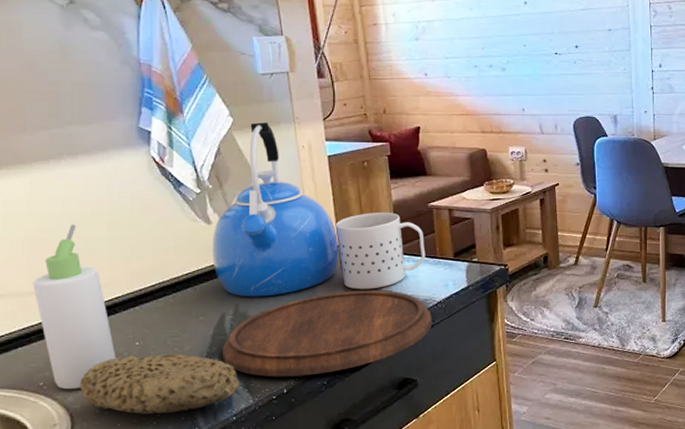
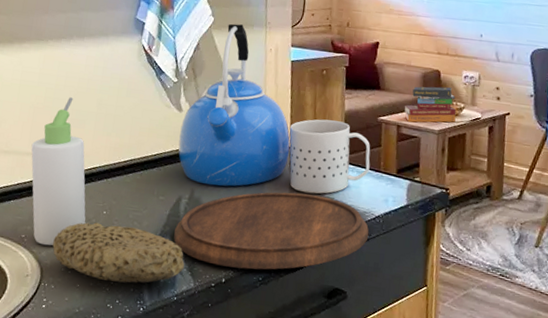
books: none [453,164,507,205] -> present [404,86,457,123]

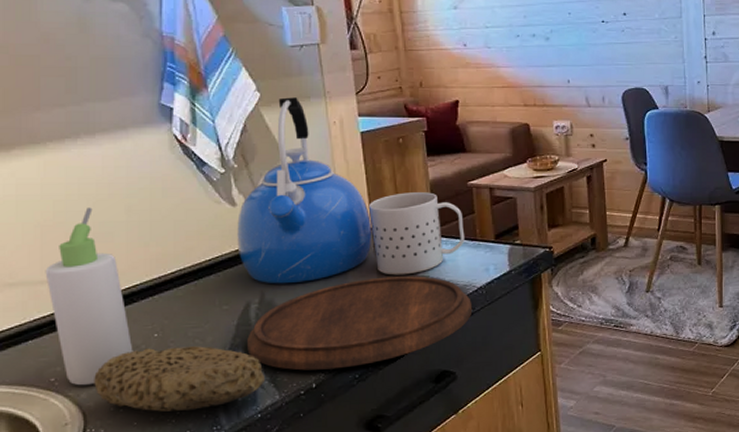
books: present [404,86,457,123] -> none [494,140,551,184]

